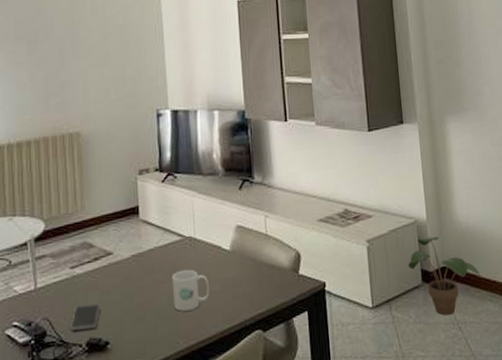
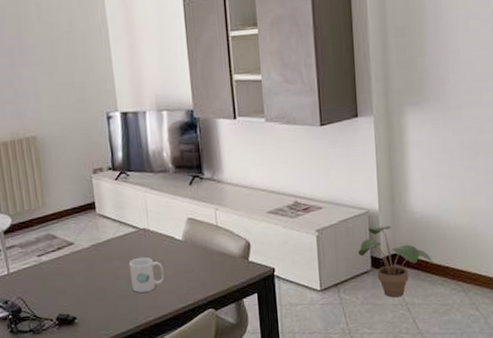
mobile phone: present [70,304,100,332] -> none [41,286,66,309]

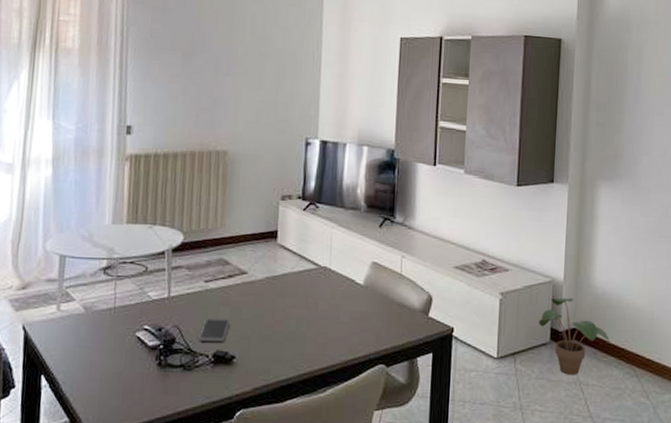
mobile phone: none [41,286,66,309] -> present [199,319,230,343]
mug: present [129,257,165,293] -> none [301,297,340,337]

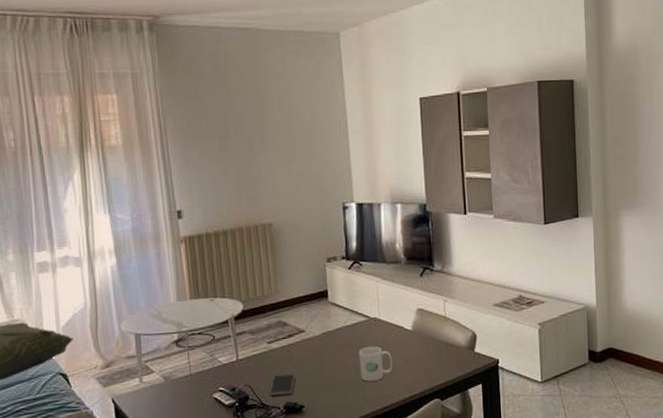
mug: none [301,297,340,337] -> present [358,346,394,382]
potted plant: present [539,297,610,375] -> none [577,321,644,390]

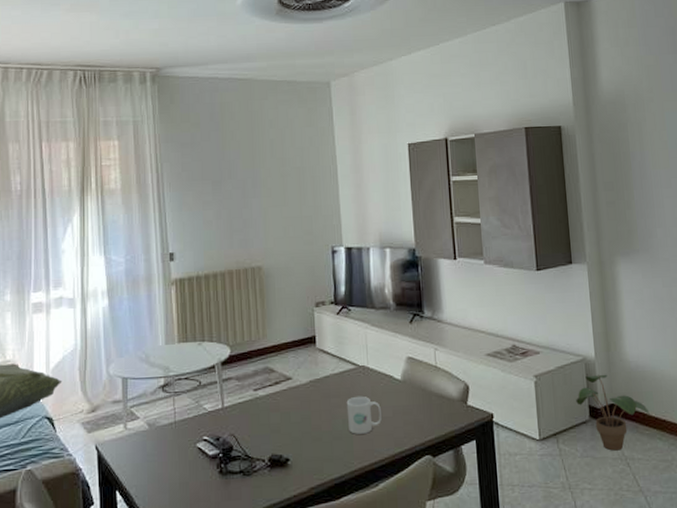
mobile phone: present [269,374,295,397] -> none [254,424,281,448]
potted plant: none [577,321,644,390] -> present [576,374,650,451]

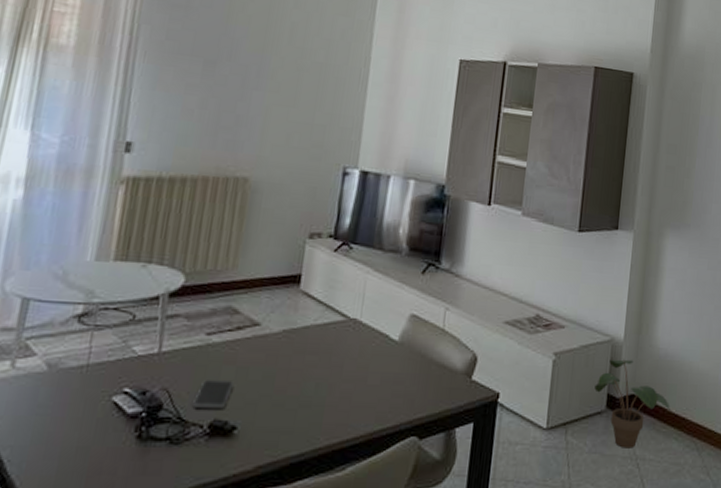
mobile phone: none [254,424,281,448] -> present [192,380,234,410]
mug: present [346,396,383,434] -> none [321,355,368,403]

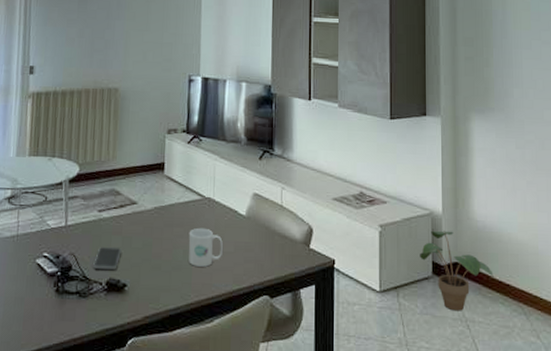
mug: none [321,355,368,403] -> present [188,227,224,267]

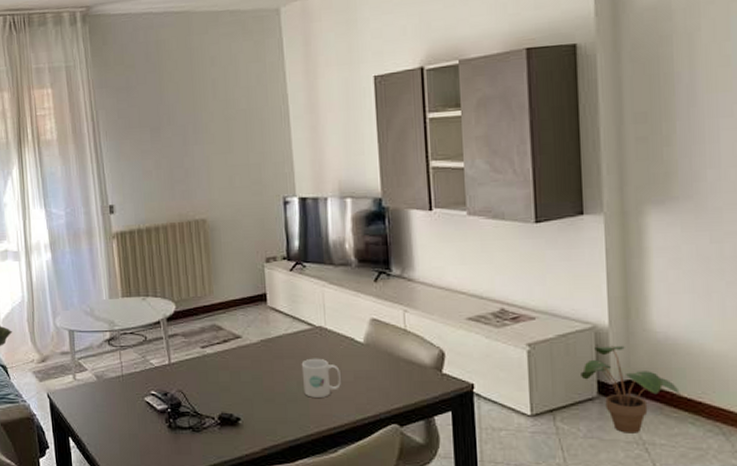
mobile phone: present [93,247,121,271] -> none [203,383,231,405]

